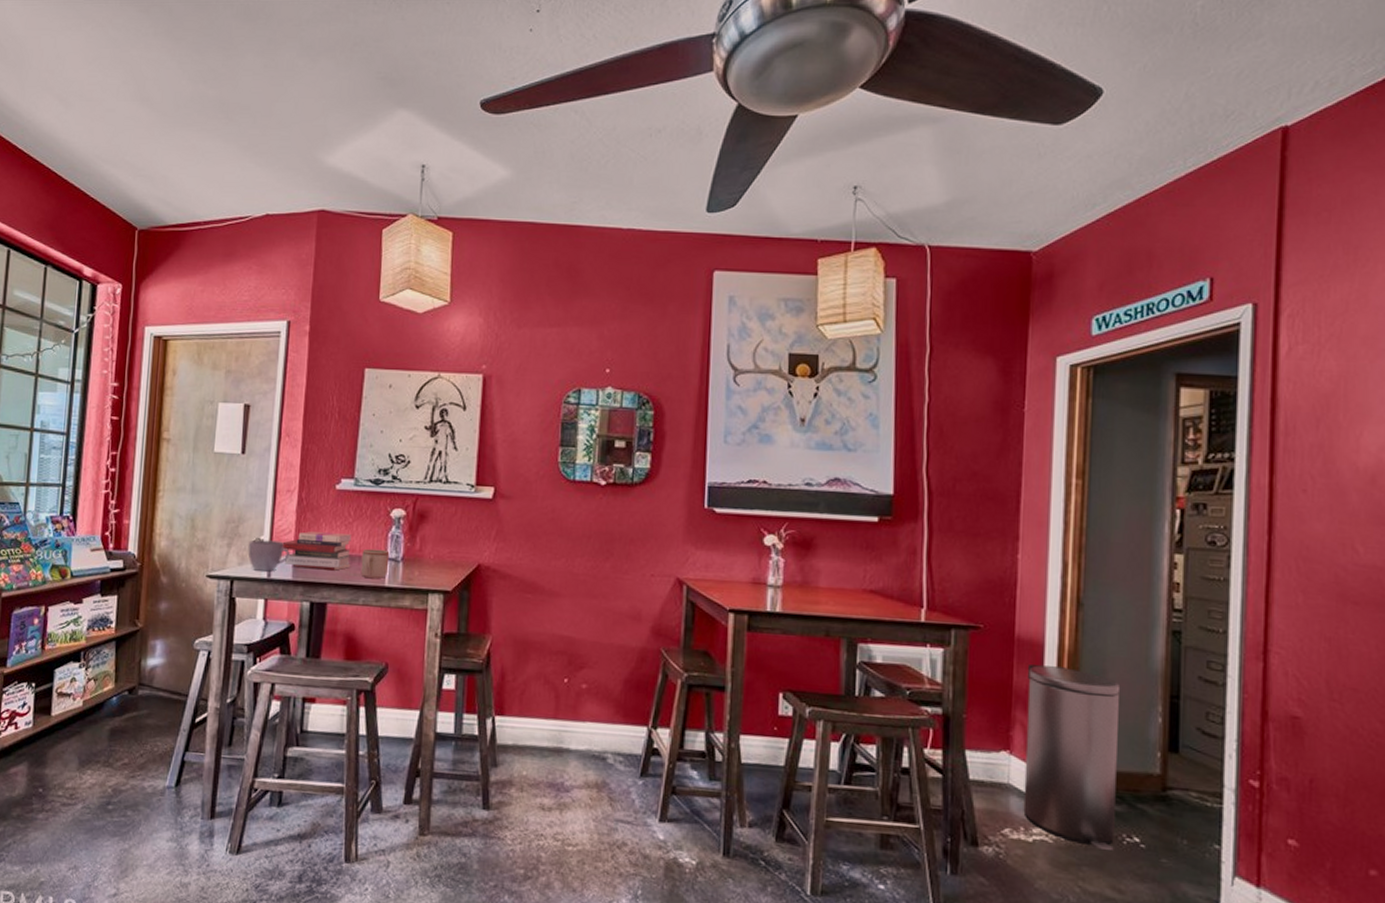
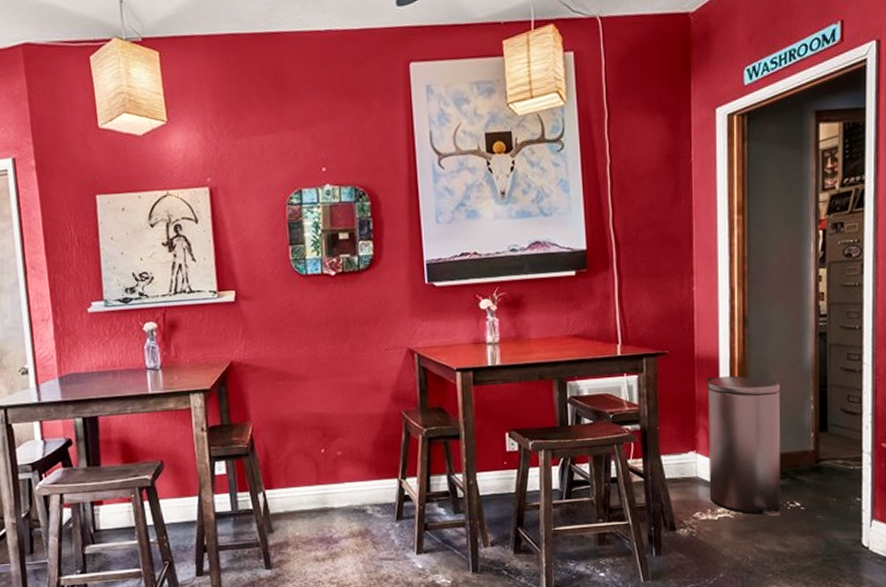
cup: present [248,539,290,572] -> none [14,367,56,398]
books: present [283,530,352,571] -> none [47,352,115,389]
mug: present [360,548,390,579] -> none [122,361,149,389]

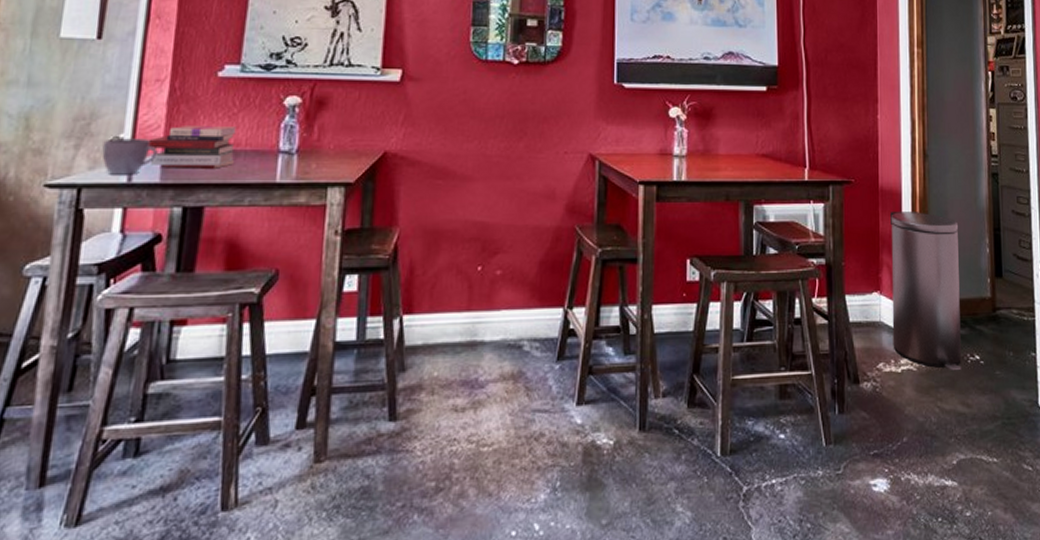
cup: none [14,367,56,398] -> present [102,138,158,177]
books: none [47,352,115,389] -> present [149,124,237,169]

